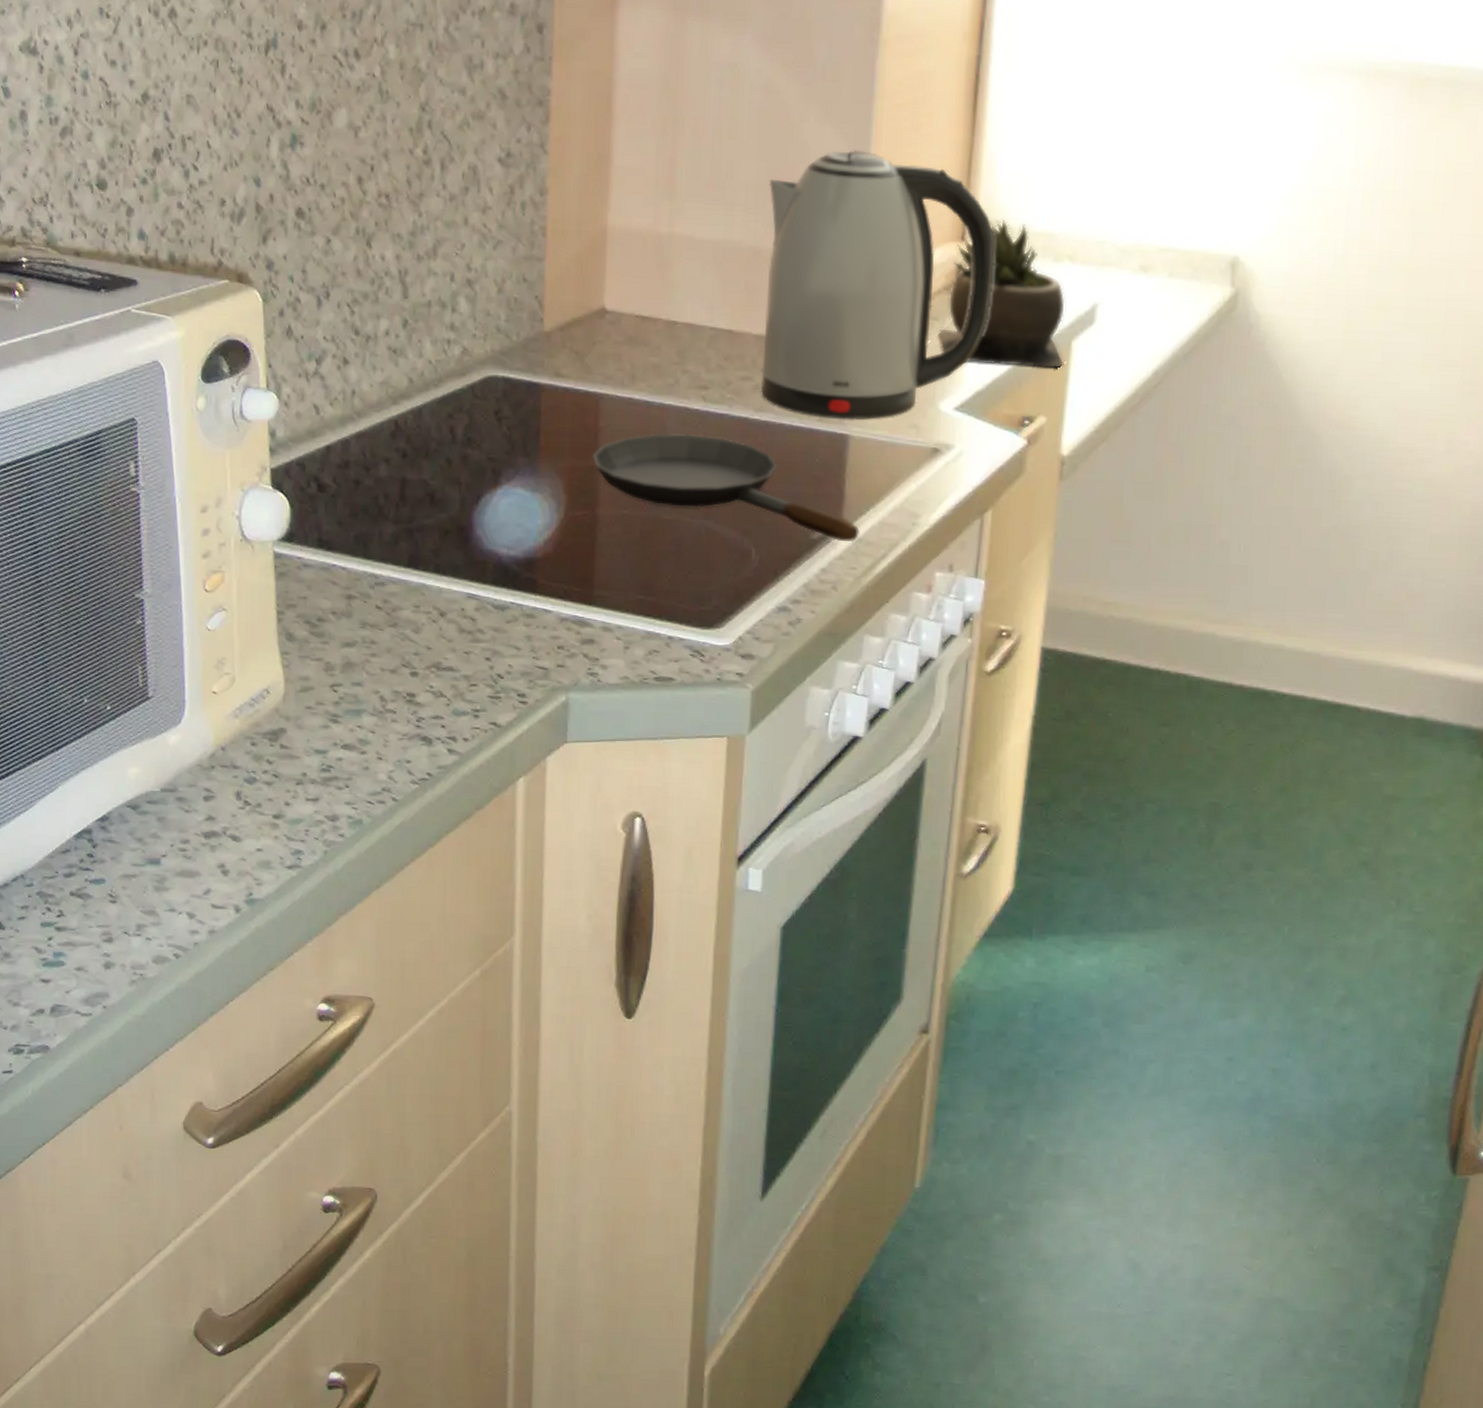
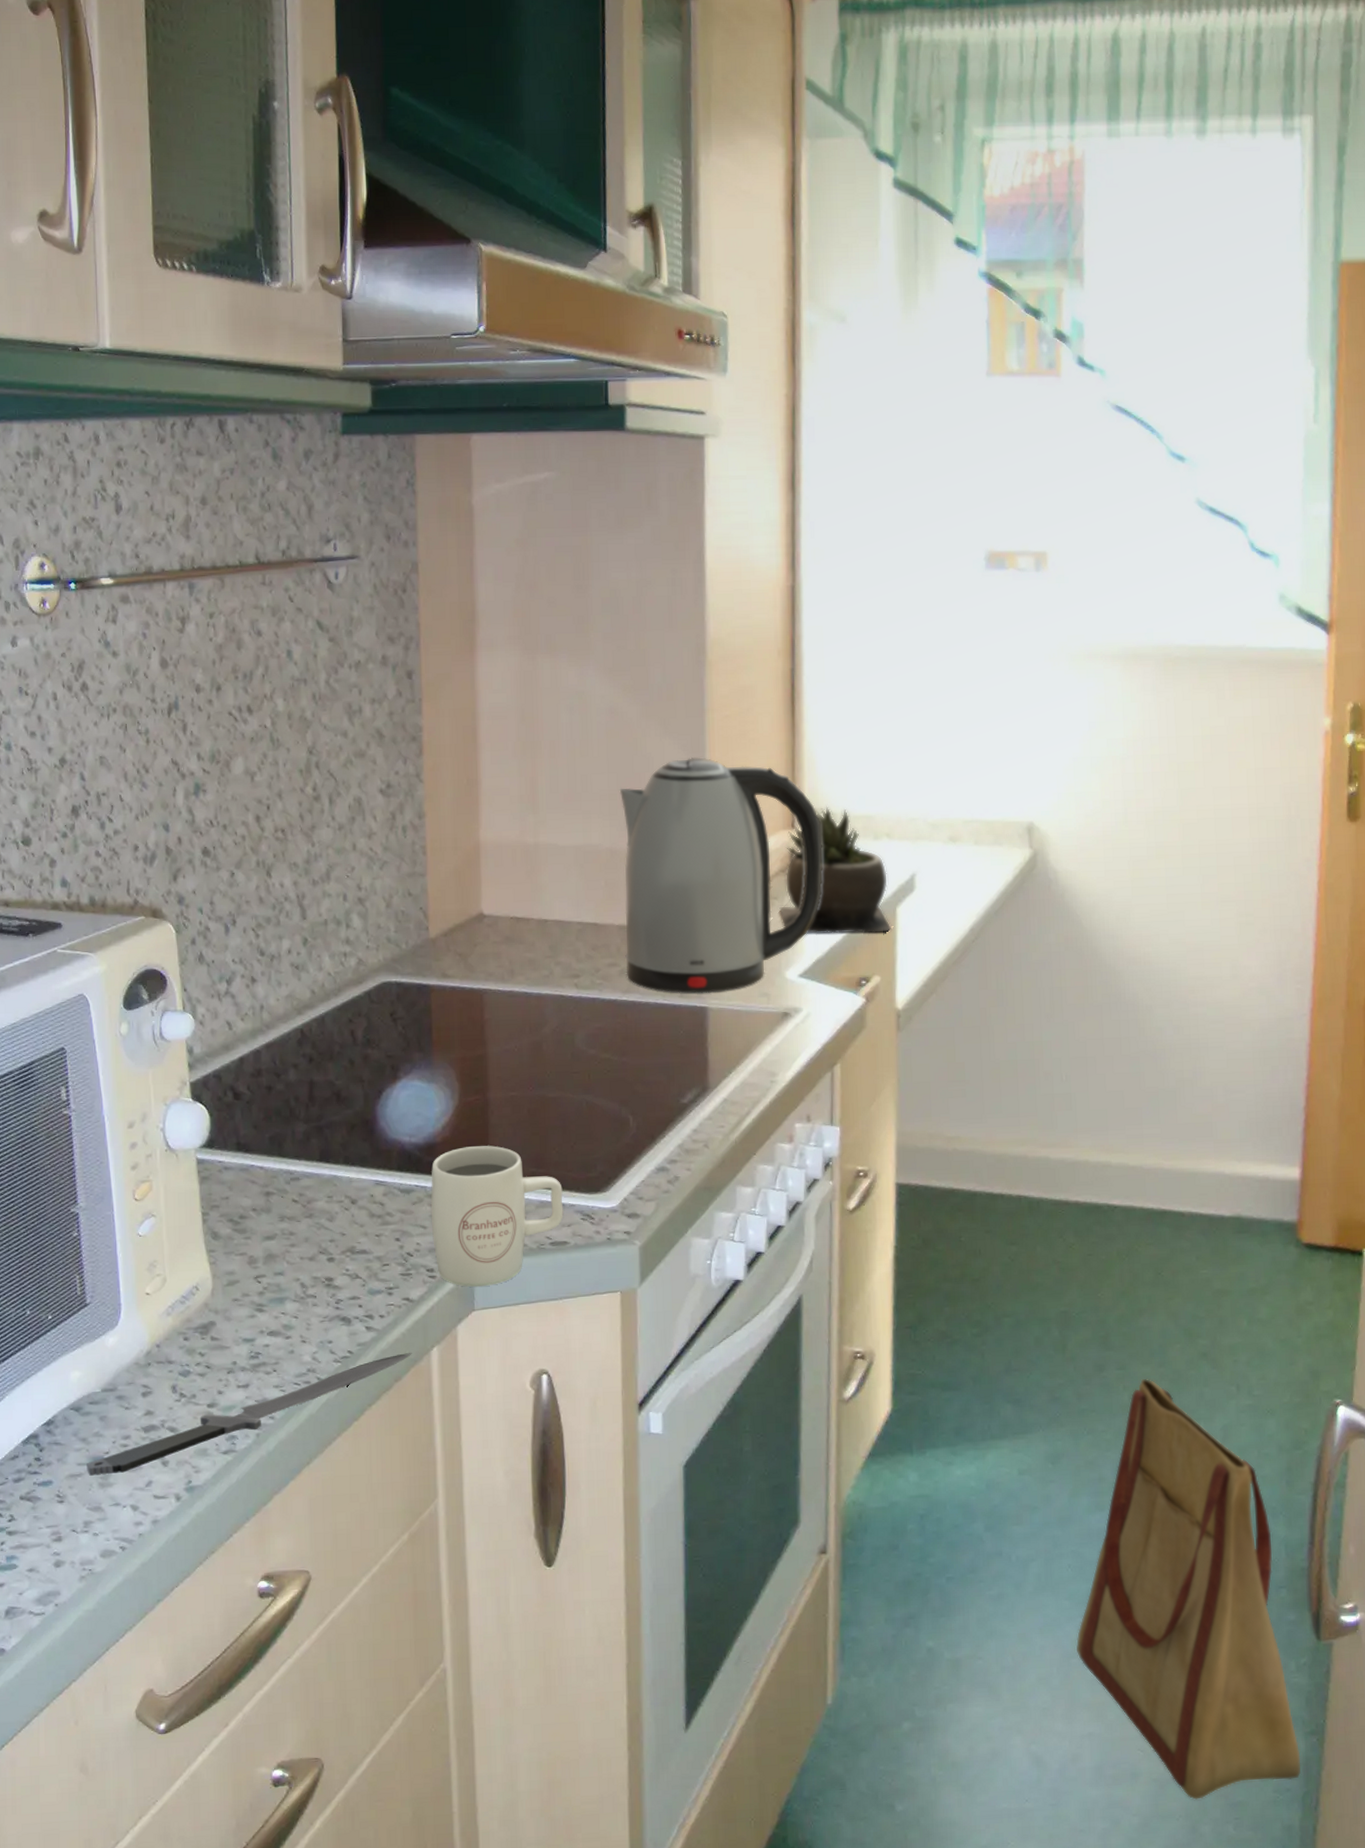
knife: none [142,781,496,879] -> present [86,1353,412,1476]
mug: none [525,565,672,718] -> present [430,1145,564,1287]
frying pan: present [592,433,860,543] -> none [480,1018,724,1104]
shopping bag: none [1189,882,1420,1323] -> present [1076,1378,1302,1800]

